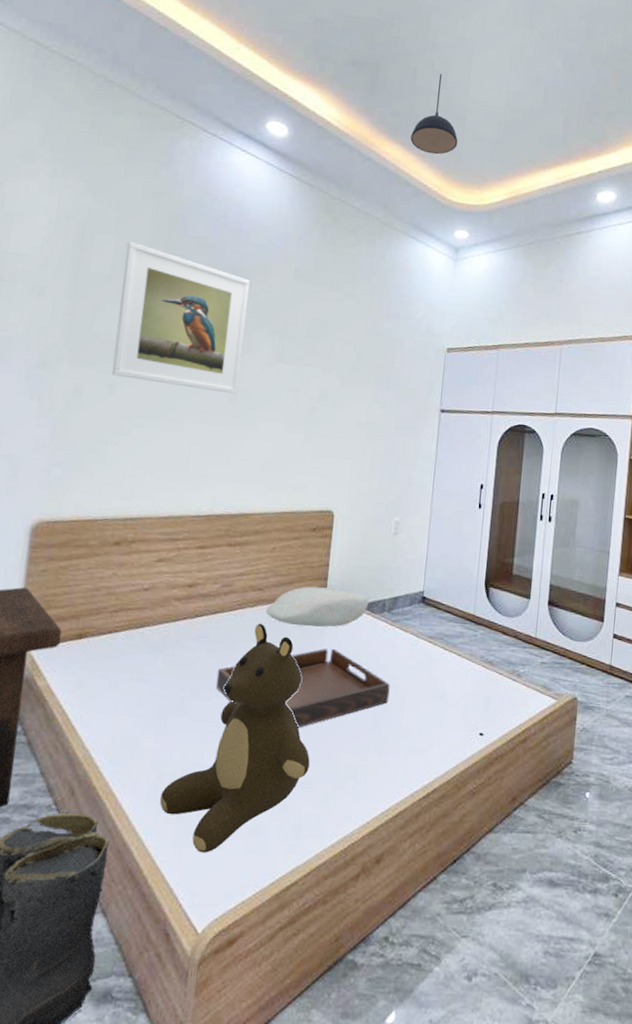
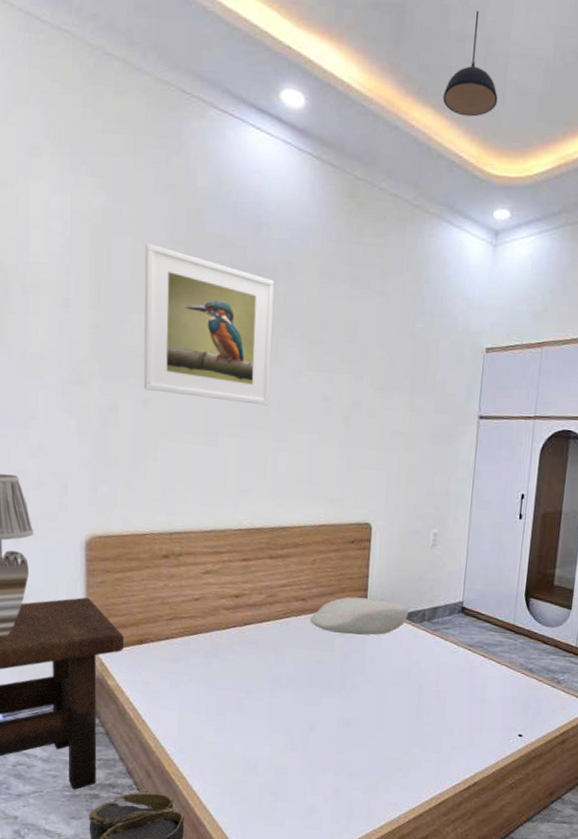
teddy bear: present [160,624,310,853] -> none [225,632,358,829]
serving tray: present [215,648,390,728] -> none [267,655,432,726]

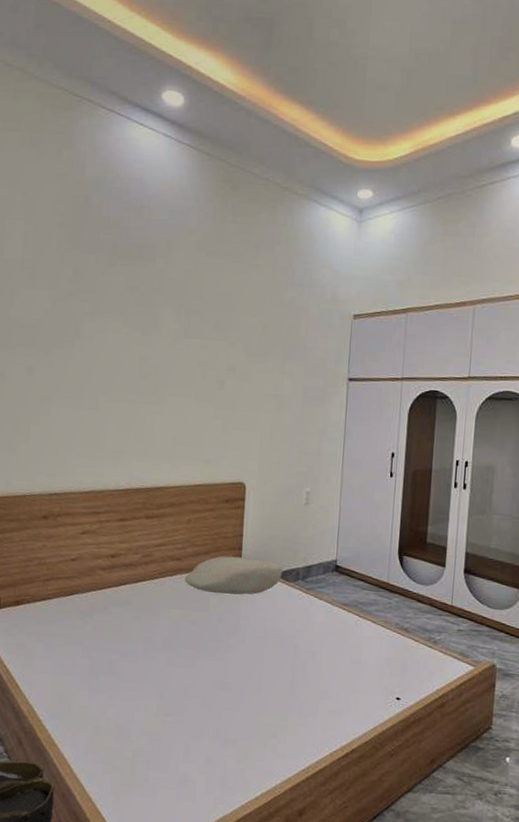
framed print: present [143,243,274,406] -> none [29,225,154,371]
pendant light: present [443,11,498,117] -> none [309,22,359,111]

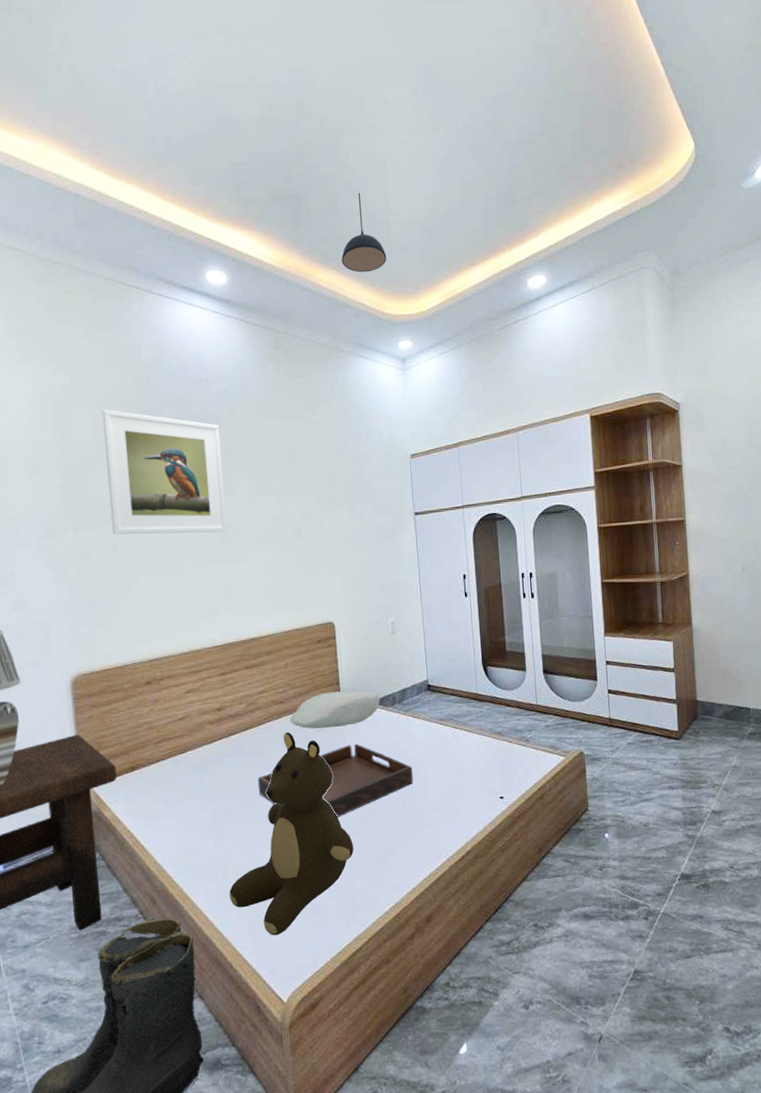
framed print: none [29,225,154,371] -> present [102,409,227,535]
teddy bear: none [97,592,232,800] -> present [229,733,354,936]
serving tray: none [141,615,307,689] -> present [257,743,413,817]
pendant light: none [309,22,359,111] -> present [341,193,387,273]

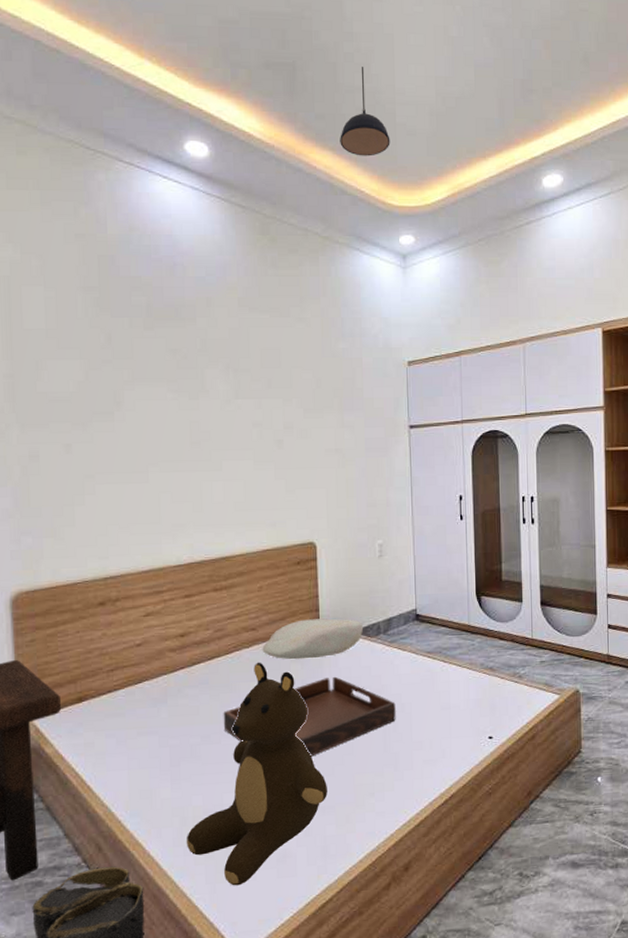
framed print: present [102,409,227,535] -> none [58,290,199,438]

